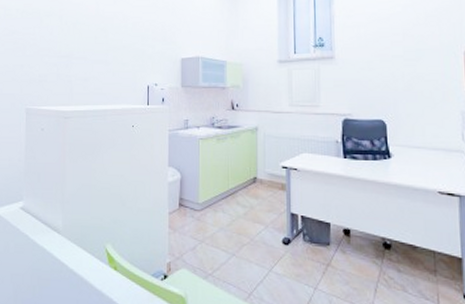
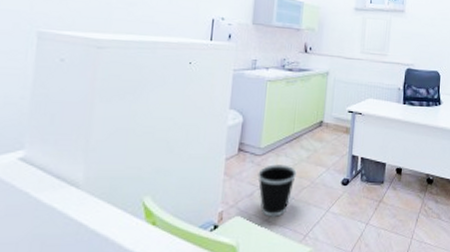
wastebasket: none [198,220,235,272] -> present [258,164,297,217]

